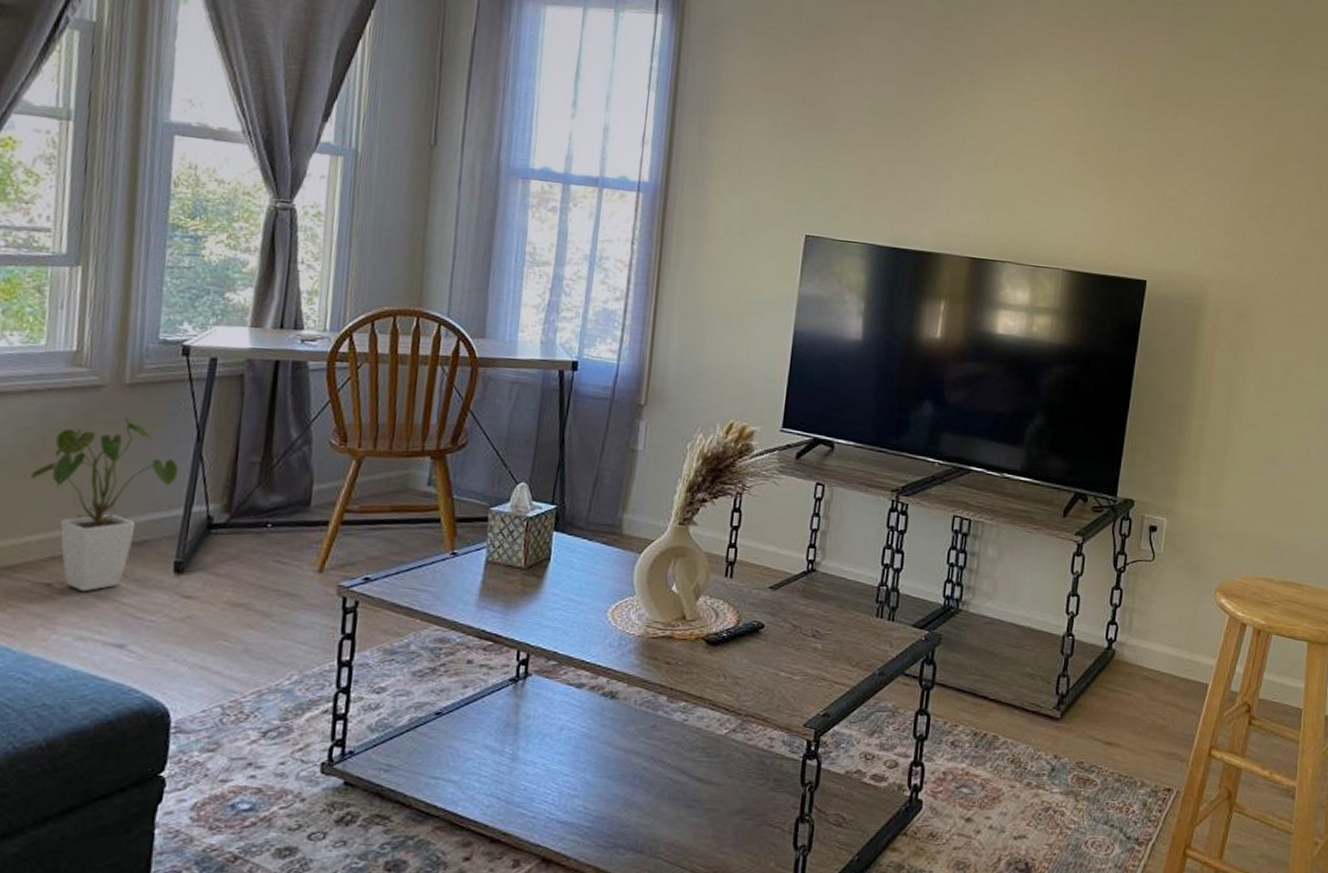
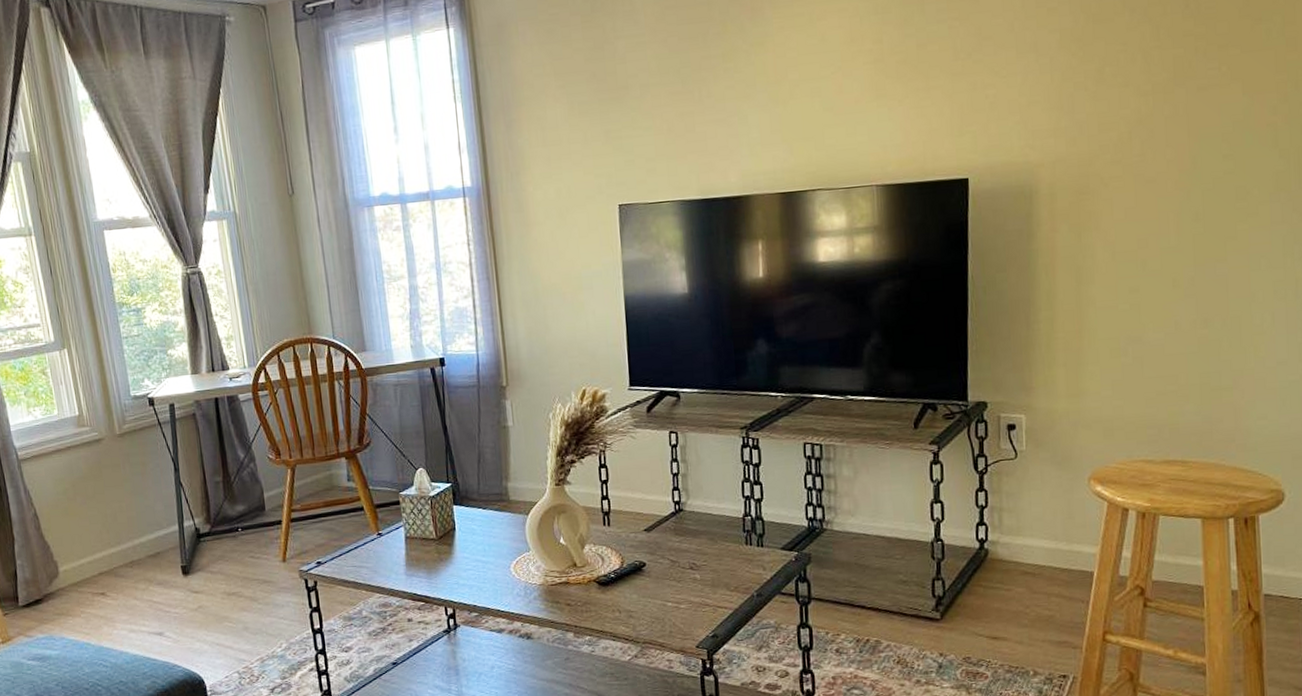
house plant: present [31,416,179,592] -> none [72,459,168,597]

